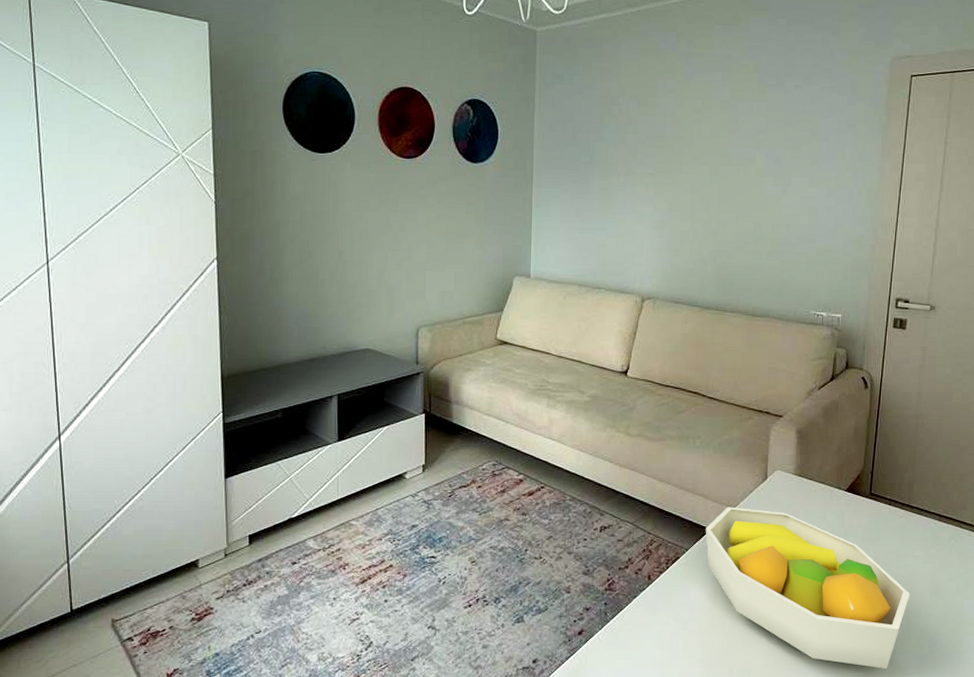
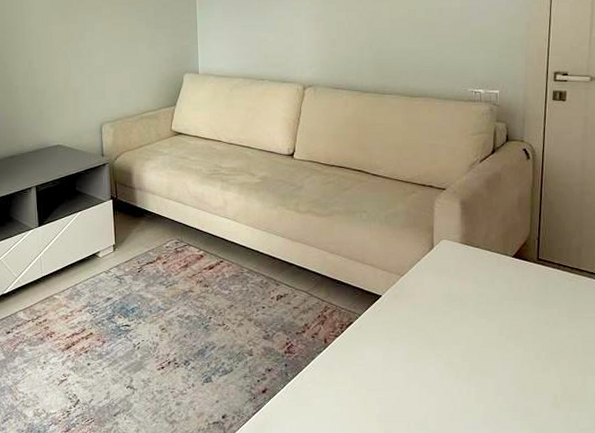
fruit bowl: present [705,507,910,669] -> none [376,274,584,424]

